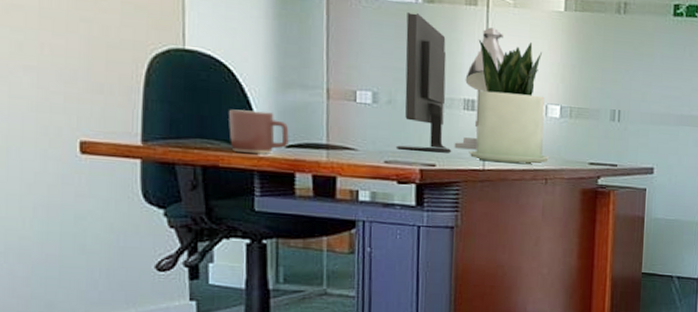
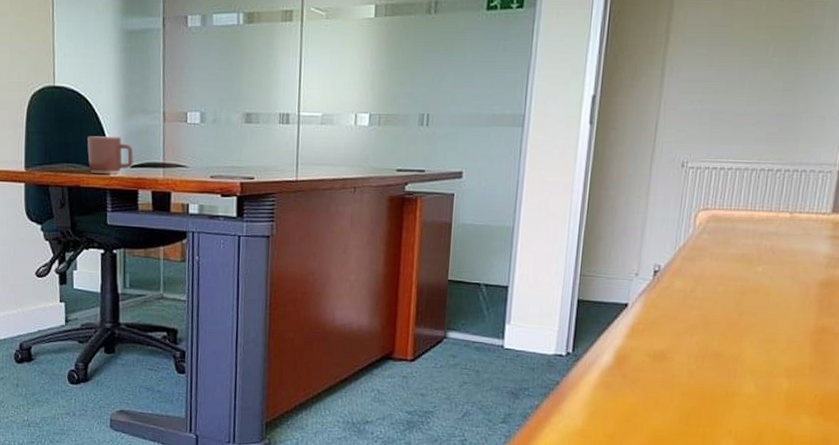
computer monitor: present [395,12,452,154] -> none [220,34,269,167]
desk lamp: present [454,27,505,150] -> none [270,41,317,162]
planter: present [469,39,550,164] -> none [283,52,359,174]

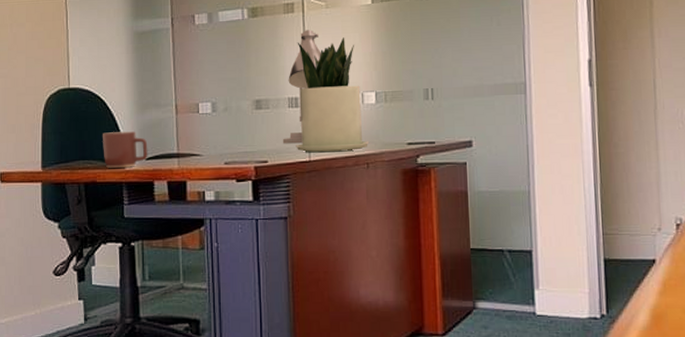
desk lamp: none [270,41,317,162] -> present [282,30,321,144]
planter: none [283,52,359,174] -> present [296,37,370,153]

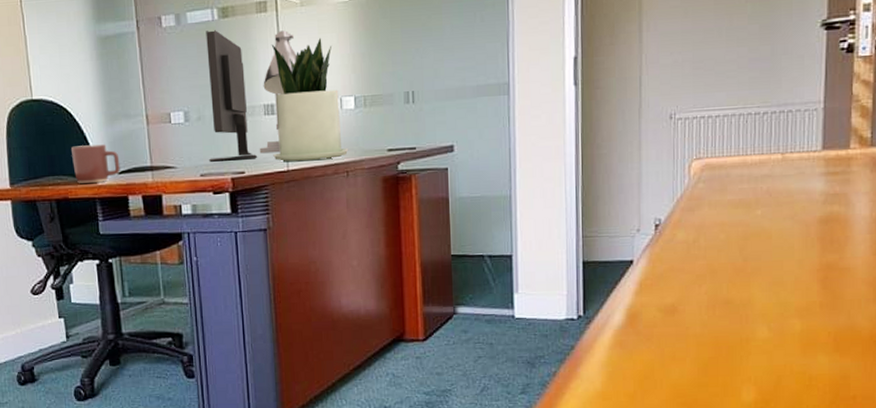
computer monitor: none [233,28,281,152] -> present [206,30,258,163]

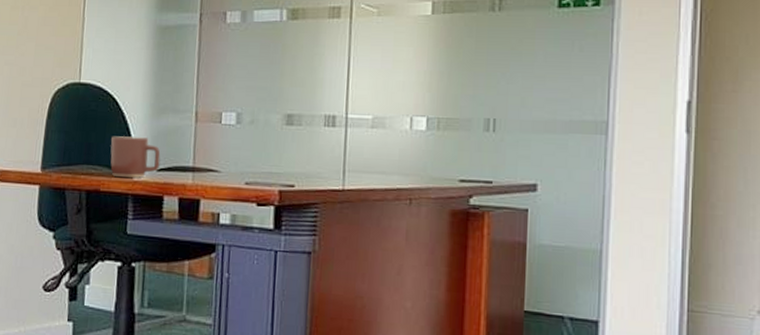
computer monitor: present [206,30,258,163] -> none [256,31,312,174]
desk lamp: present [259,30,297,154] -> none [313,39,368,169]
planter: present [271,38,349,162] -> none [328,51,415,183]

